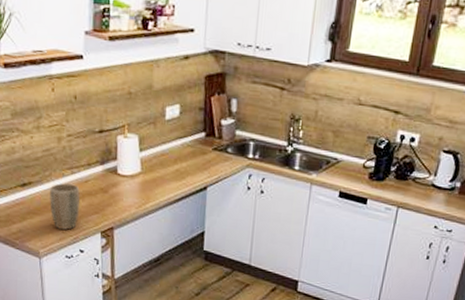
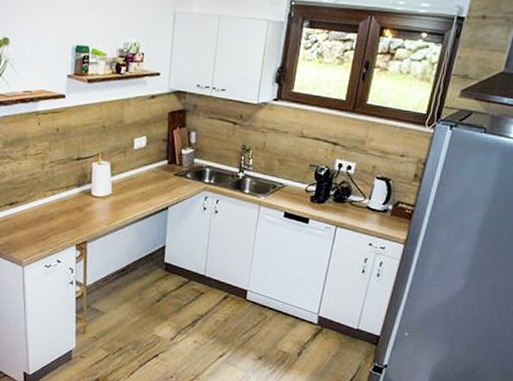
plant pot: present [49,183,80,230] -> none [33,202,59,243]

